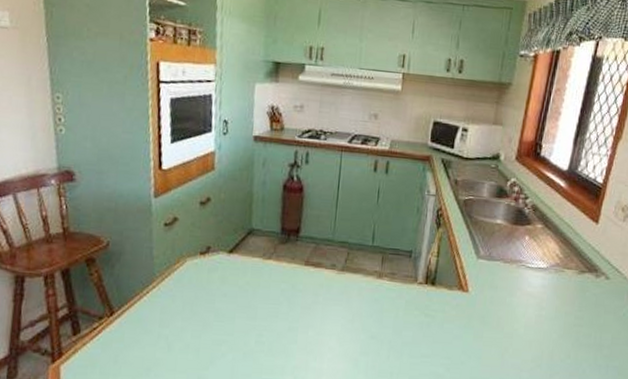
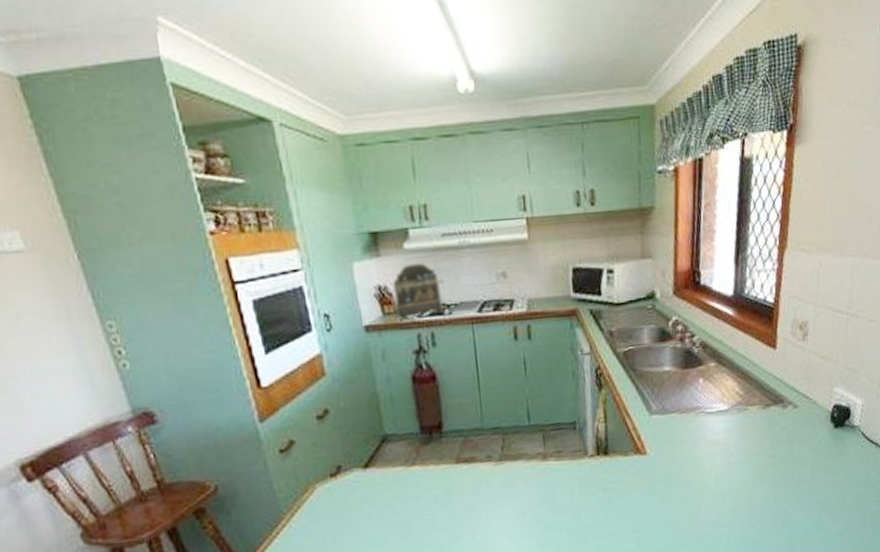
spice rack: none [281,92,325,137] -> present [392,262,444,320]

